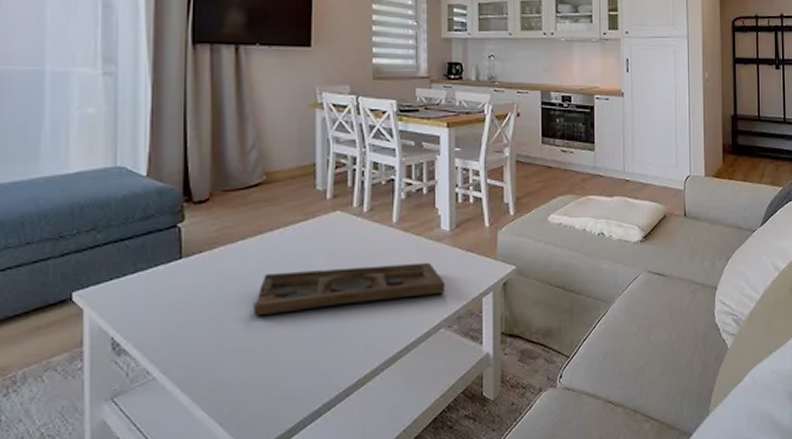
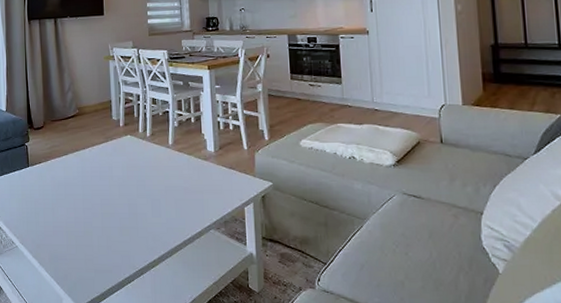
decorative tray: present [253,262,446,315] -> none [75,176,213,209]

